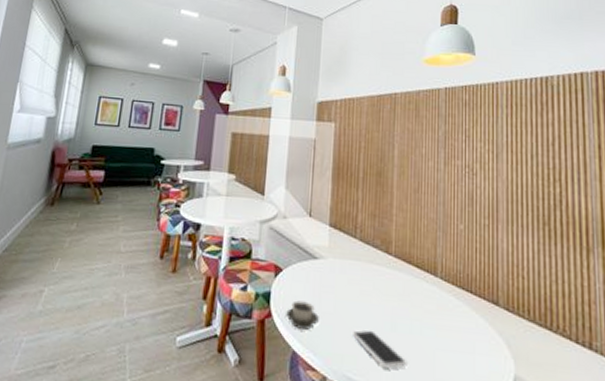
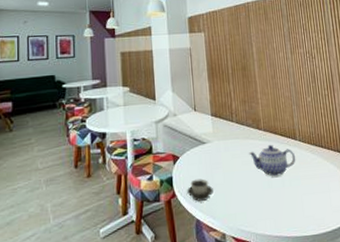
smartphone: present [351,330,407,368] -> none [240,190,284,216]
teapot: none [371,275,433,319] -> present [249,144,296,177]

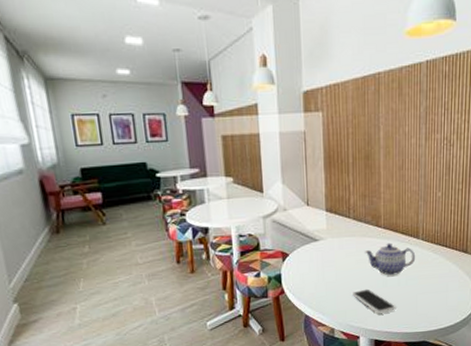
cup: present [187,179,213,201] -> none [296,276,324,298]
smartphone: none [240,190,284,216] -> present [351,289,396,314]

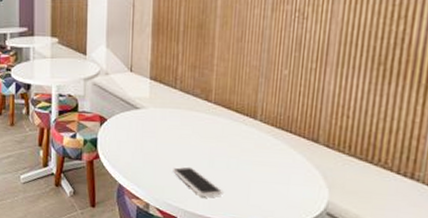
teapot: present [365,242,416,276] -> none [190,120,251,157]

